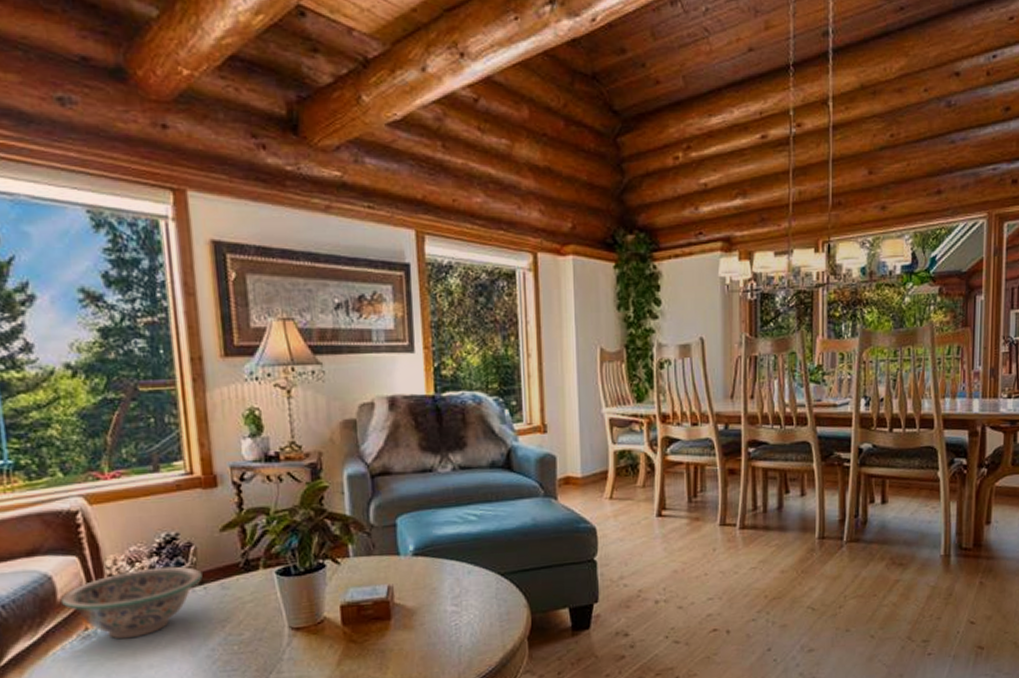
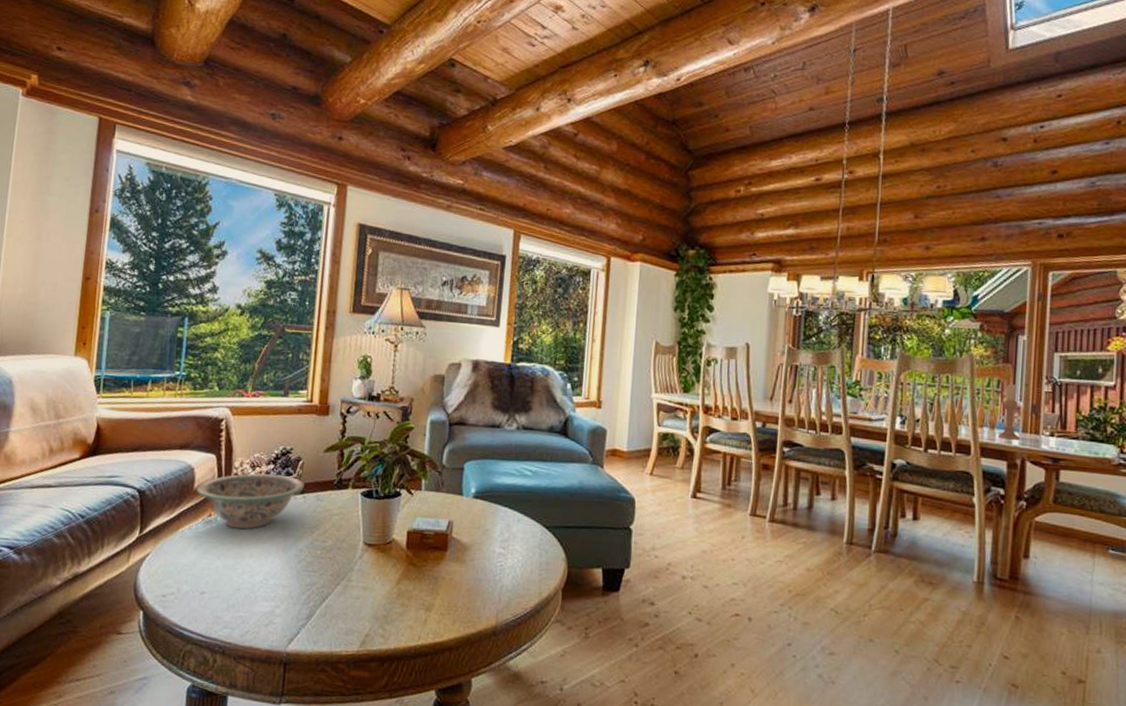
candlestick: none [960,349,980,408] -> present [998,384,1020,440]

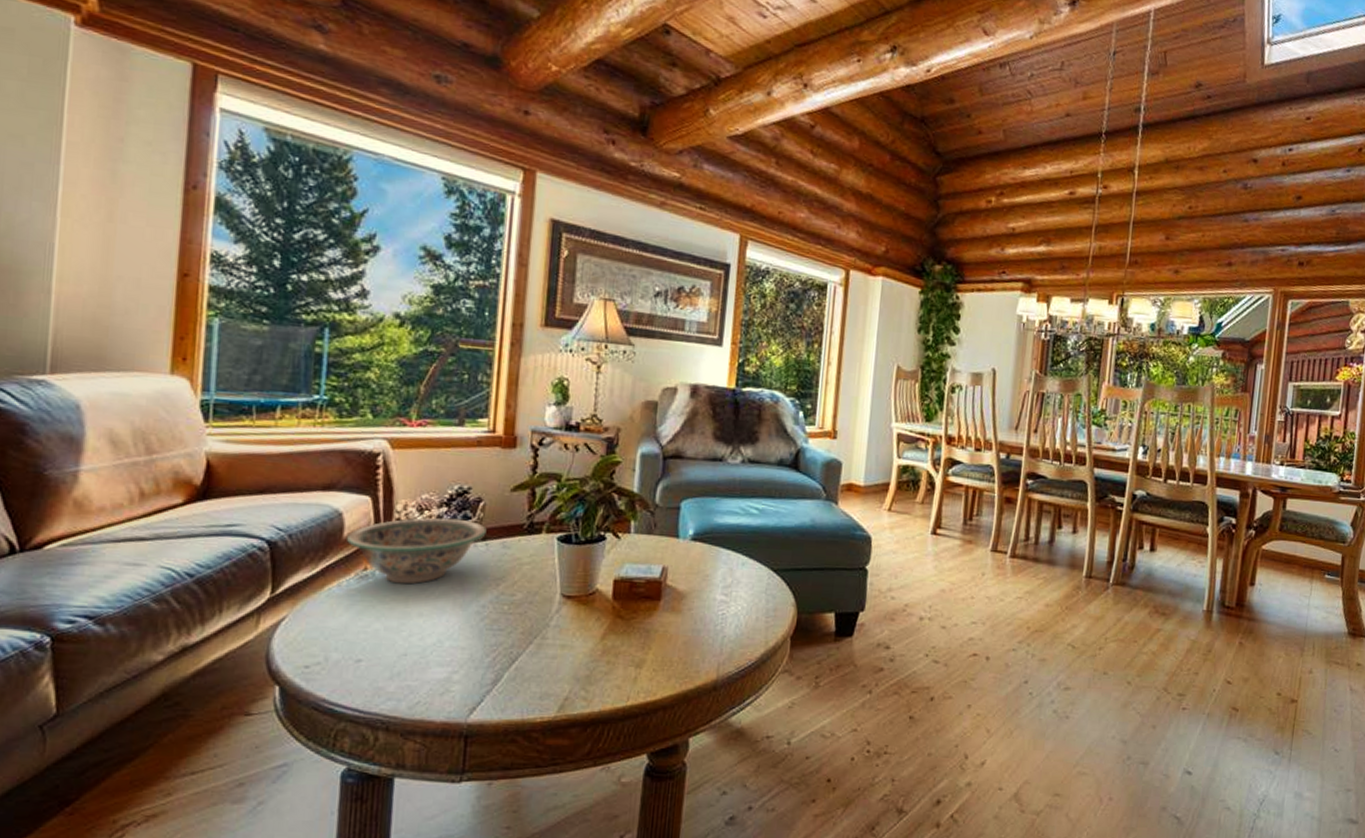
candlestick: present [998,384,1020,440] -> none [1233,413,1253,470]

